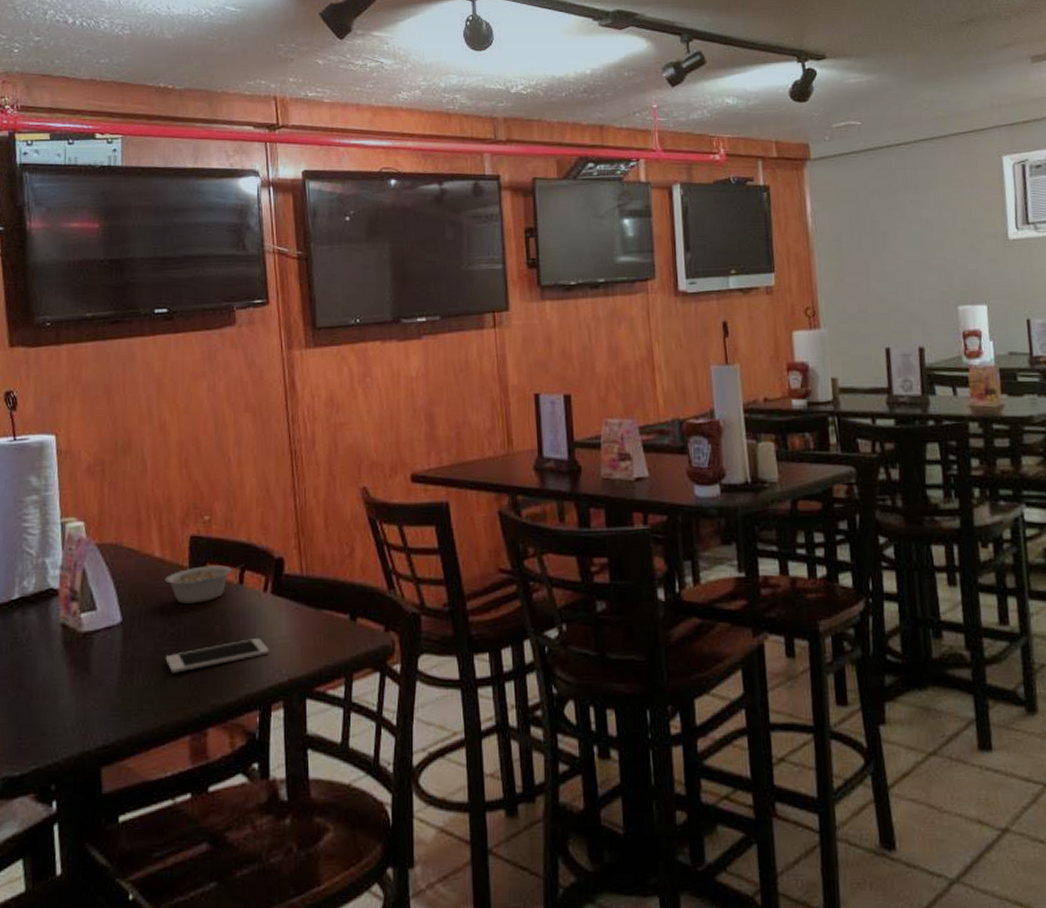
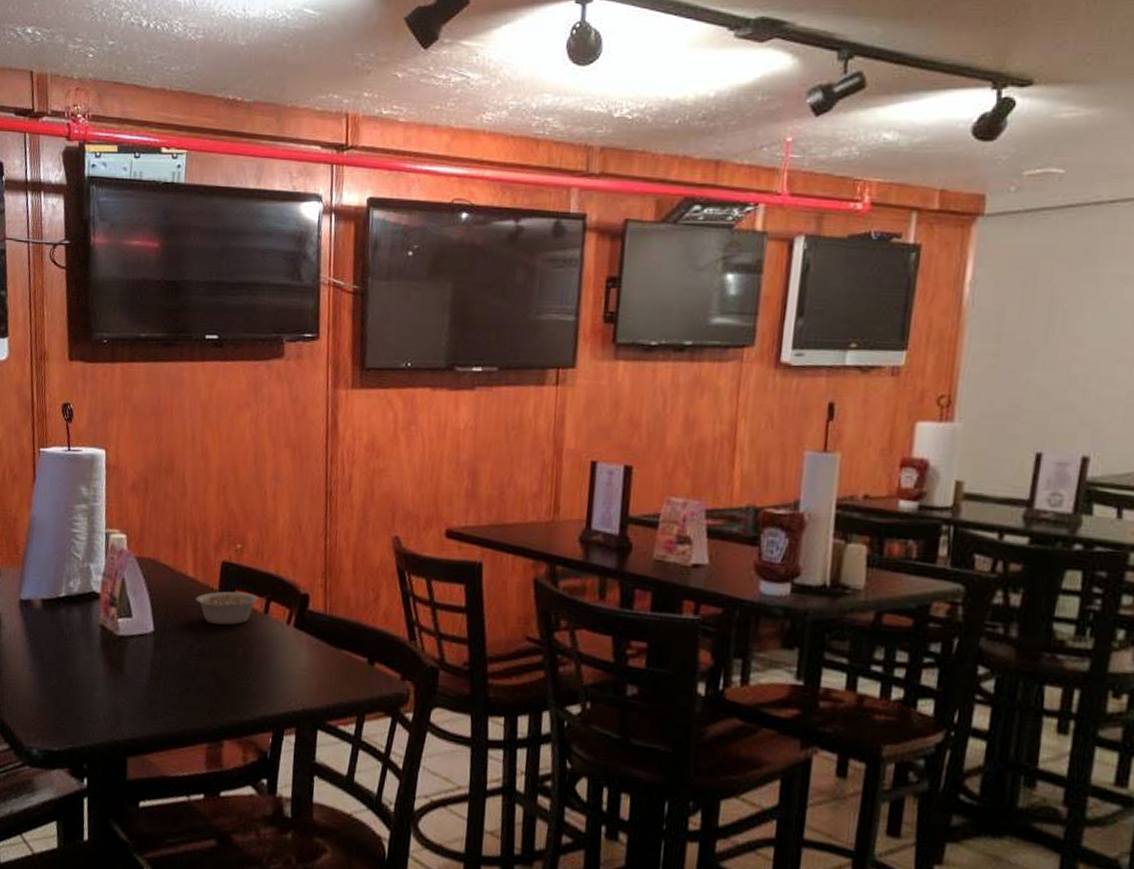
cell phone: present [165,639,270,673] -> none [190,665,288,686]

